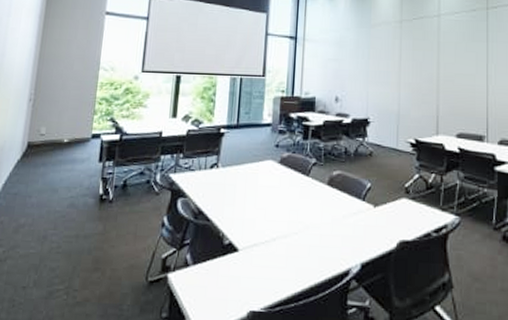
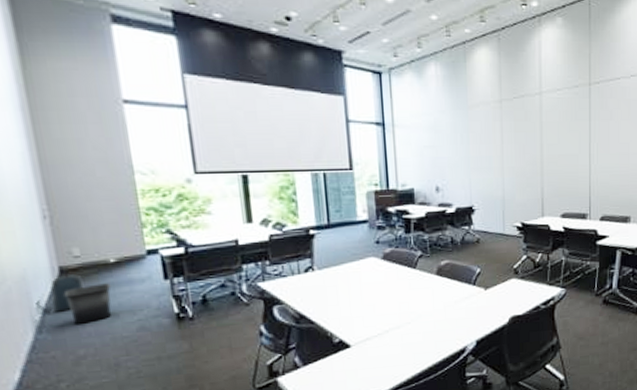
backpack: none [14,149,41,182] -> present [50,274,84,312]
waste bin: none [24,160,59,196] -> present [64,283,112,326]

